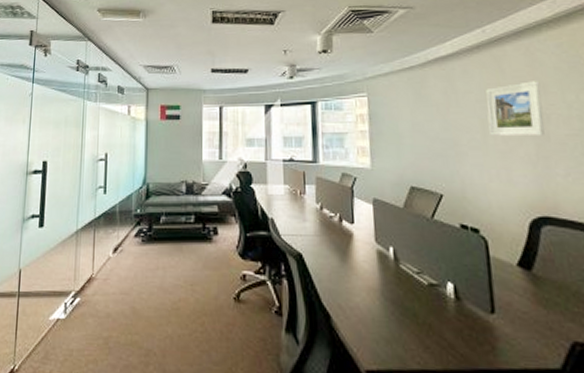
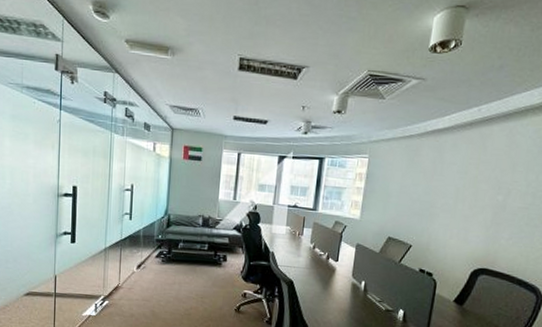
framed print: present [486,81,545,137] -> none [460,159,512,207]

